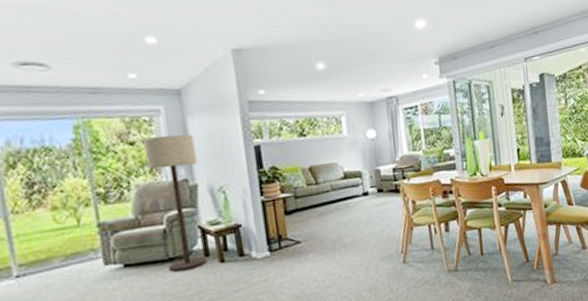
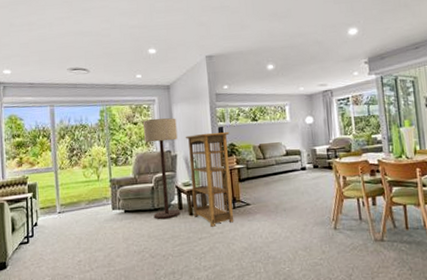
bookshelf: none [209,152,281,275] -> present [186,132,234,227]

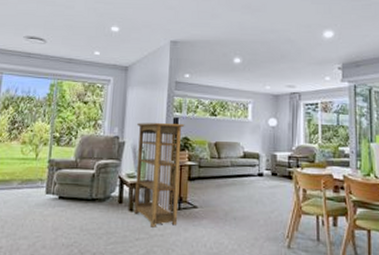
floor lamp: present [143,118,181,220] -> none [89,99,130,212]

